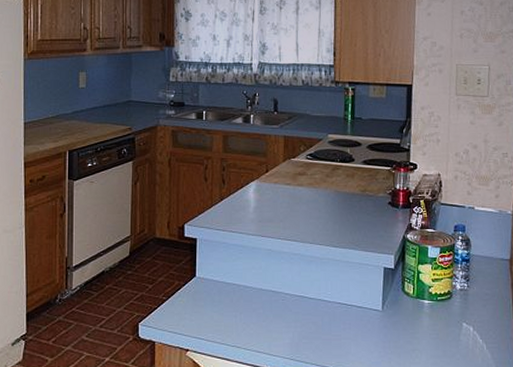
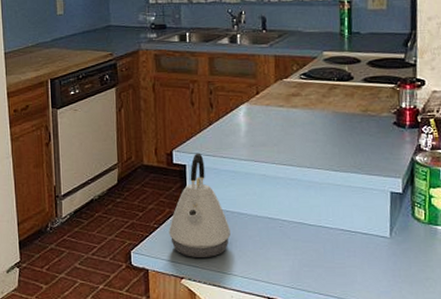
kettle: none [177,227,236,330] -> present [169,153,230,257]

